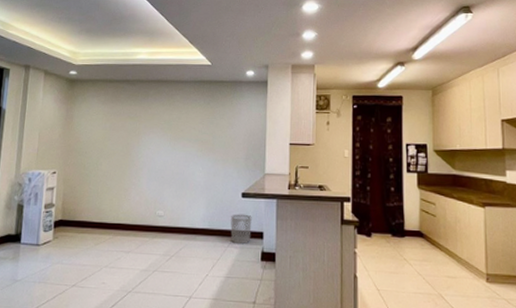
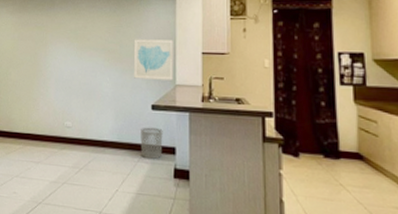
wall art: none [226,130,264,170] -> present [134,39,173,80]

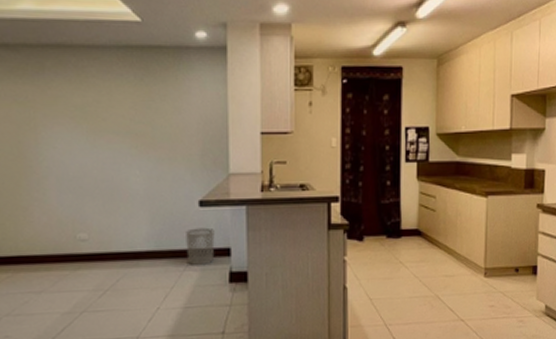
wall art: present [134,39,173,80] -> none [173,117,225,169]

